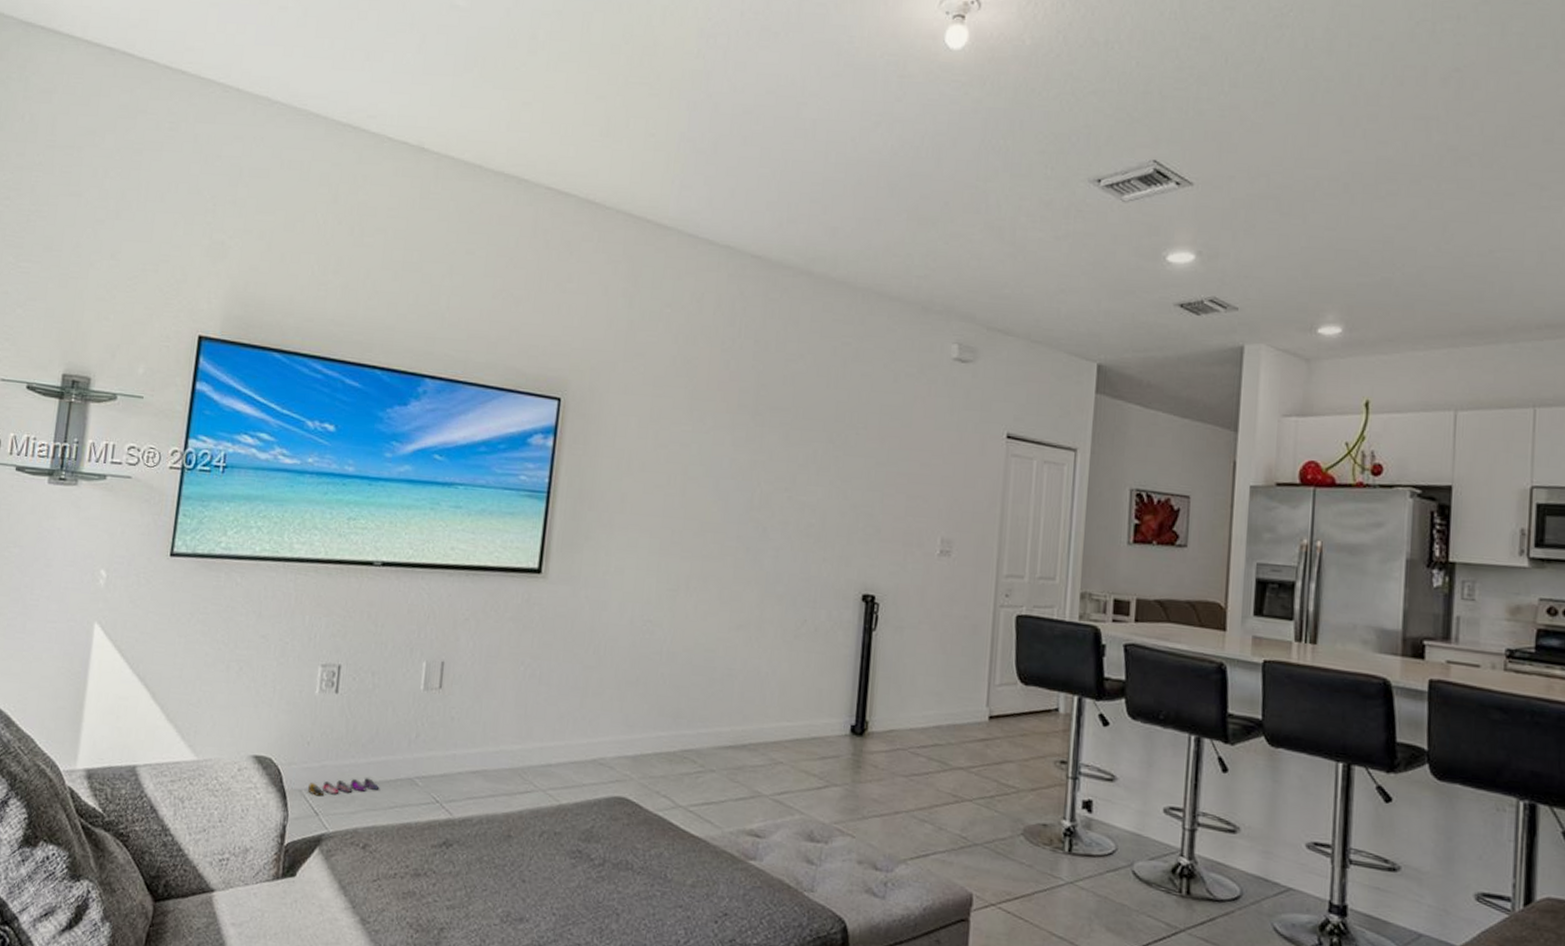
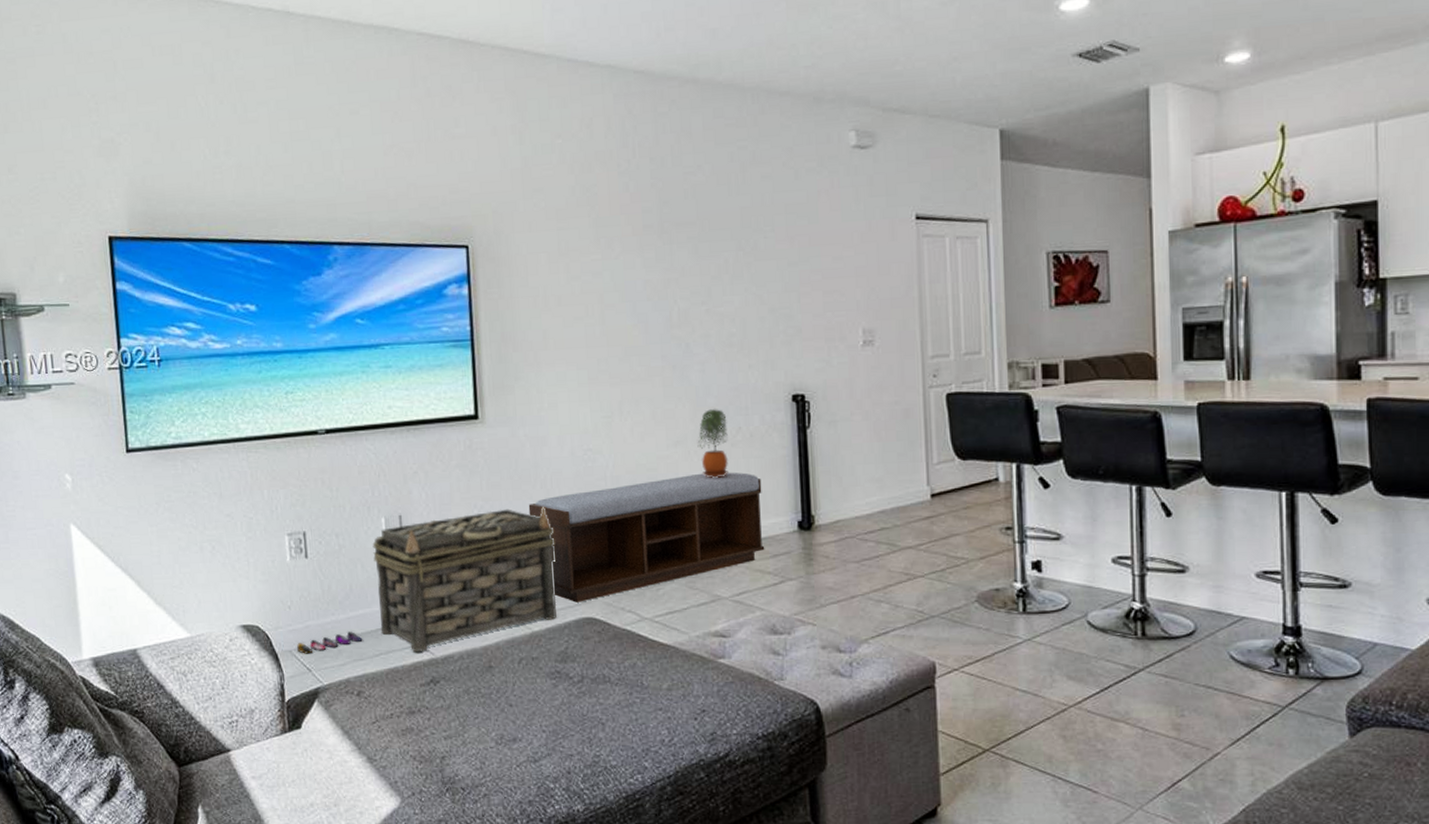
basket: none [400,669,600,810] -> present [372,506,557,652]
bench: none [576,661,820,780] -> present [528,472,765,602]
potted plant: none [759,597,794,669] -> present [697,409,728,478]

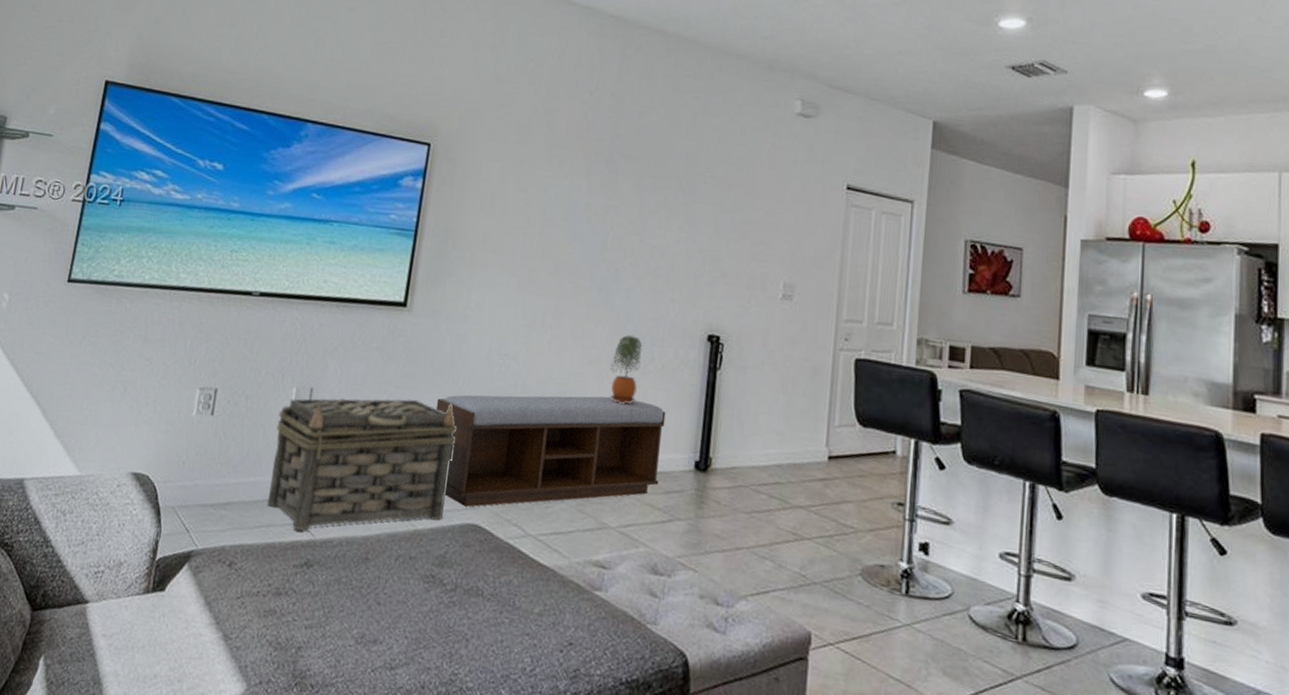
shoe: present [297,632,363,654] -> none [181,497,248,514]

